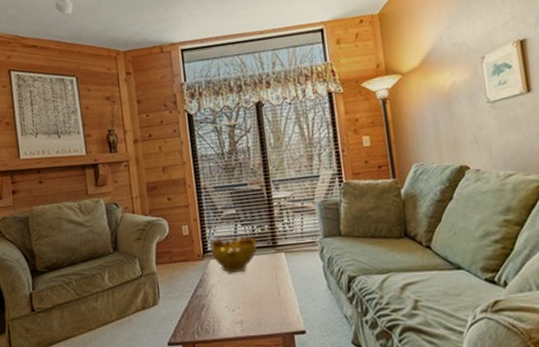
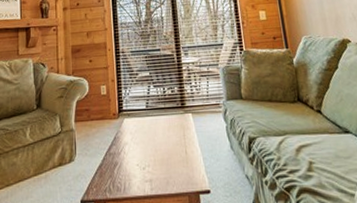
decorative bowl: present [210,236,257,274] -> none [125,97,168,133]

